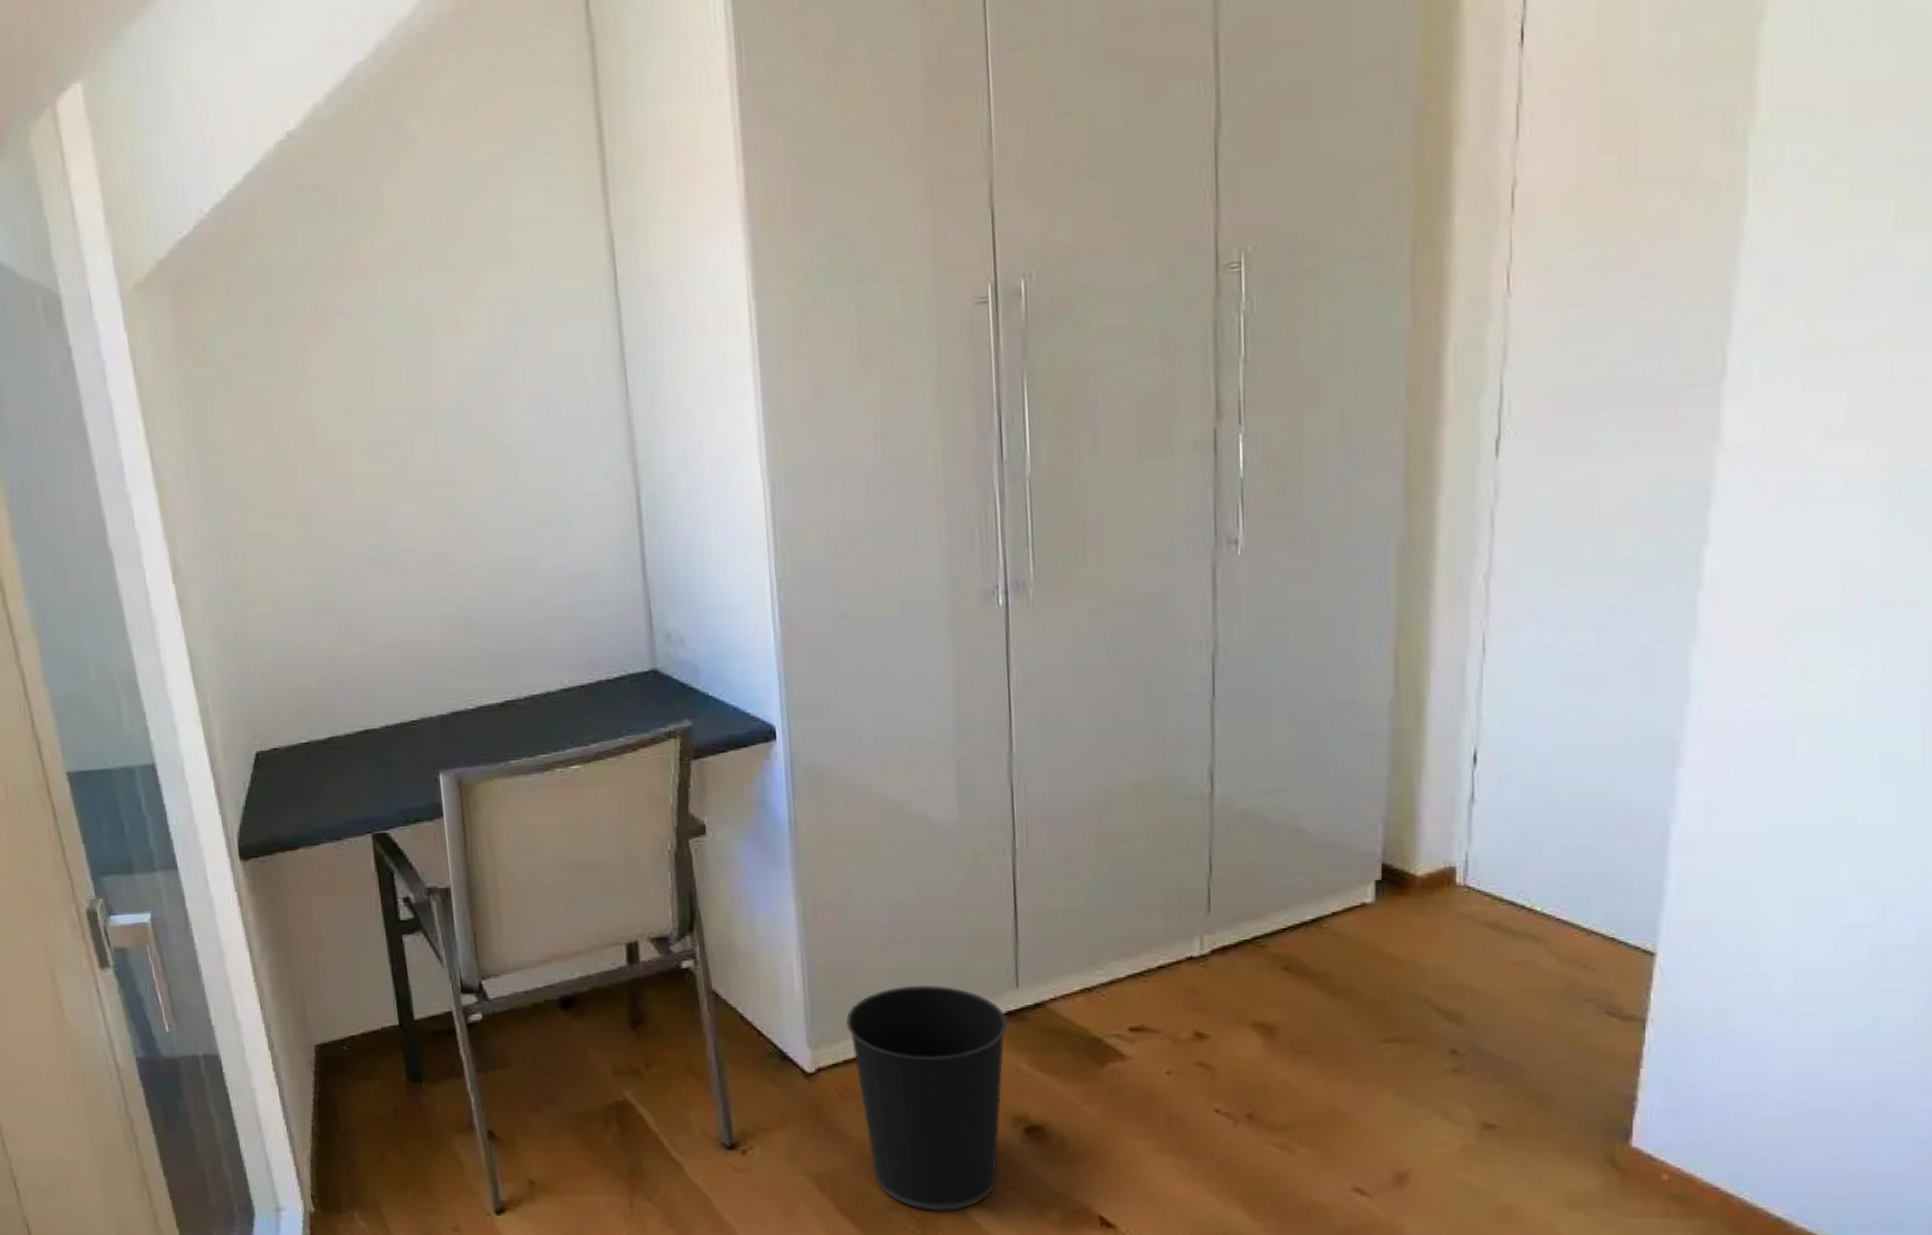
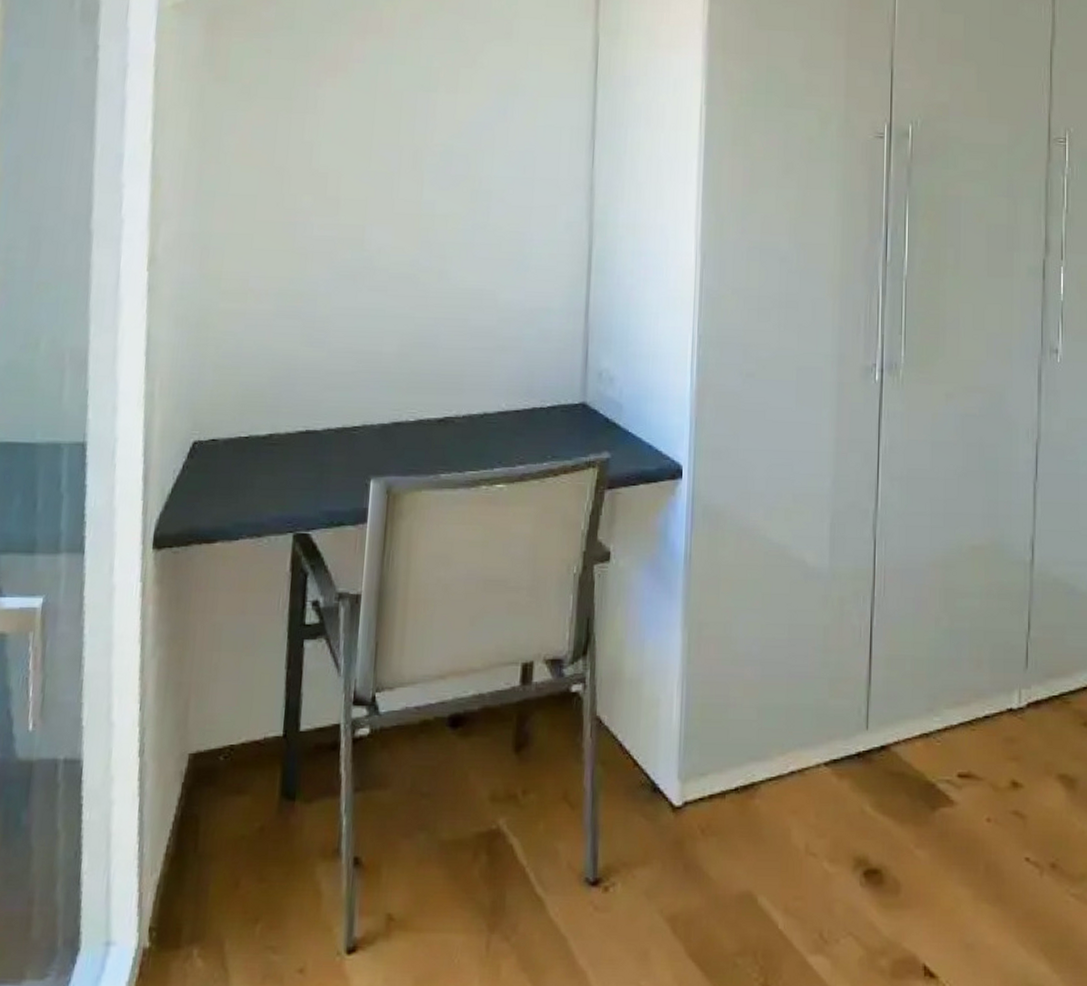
wastebasket: present [845,986,1007,1210] -> none [714,723,856,957]

